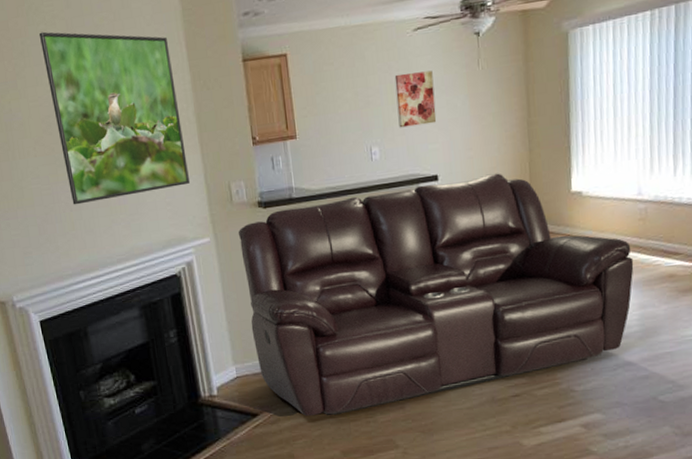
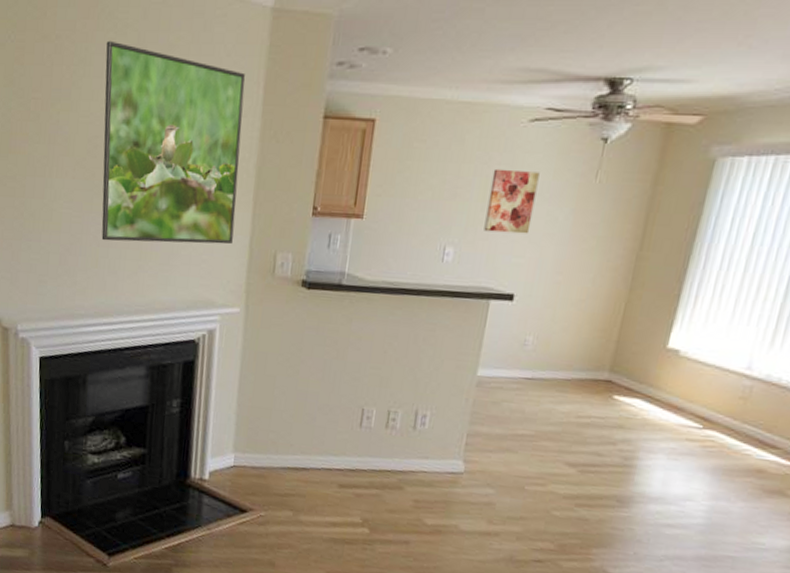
sofa: present [238,173,634,417] -> none [260,294,721,543]

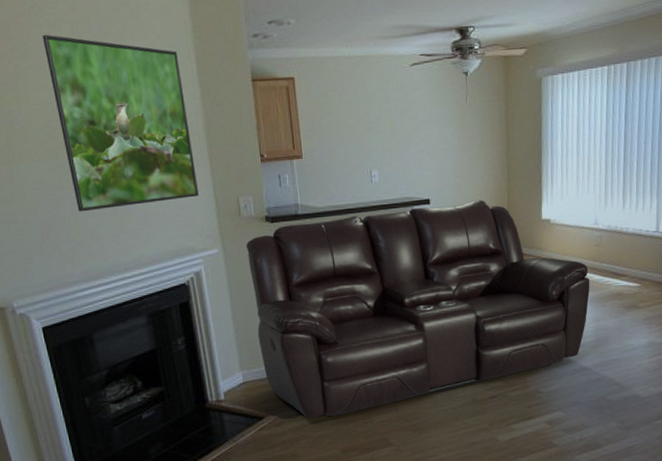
sofa: none [260,294,721,543] -> present [245,200,590,419]
wall art: present [484,168,540,234] -> none [393,103,430,154]

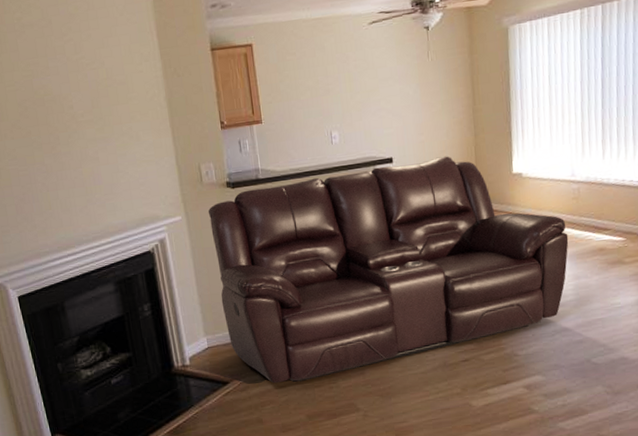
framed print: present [41,34,199,212] -> none [15,19,162,186]

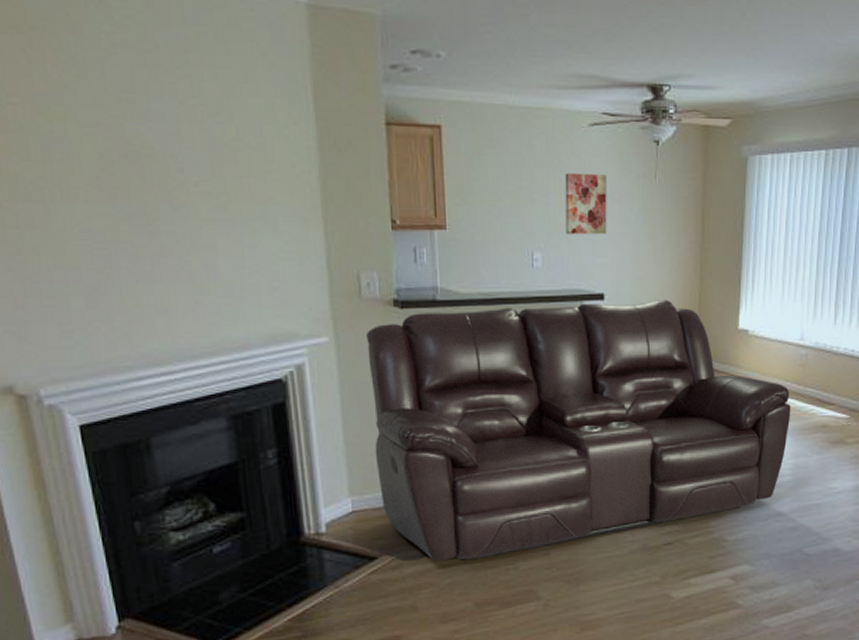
wall art: none [352,61,391,114] -> present [565,172,607,235]

